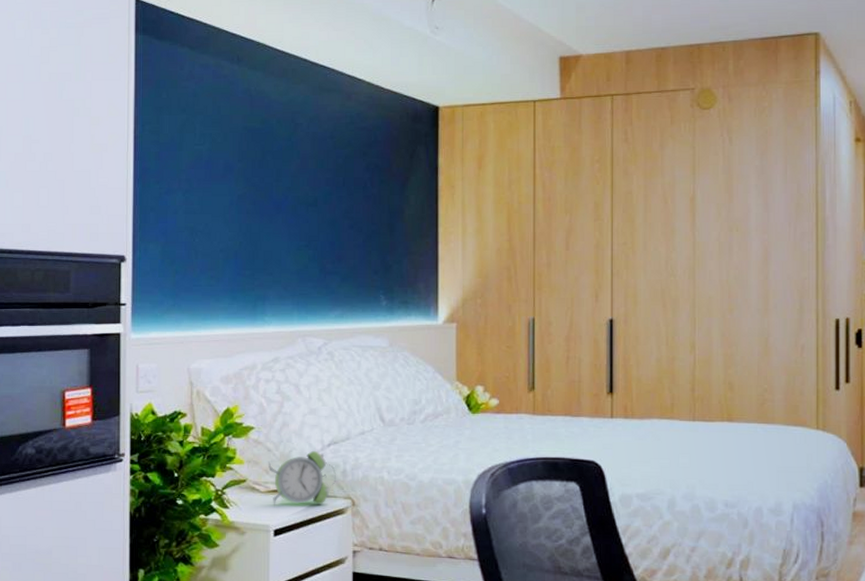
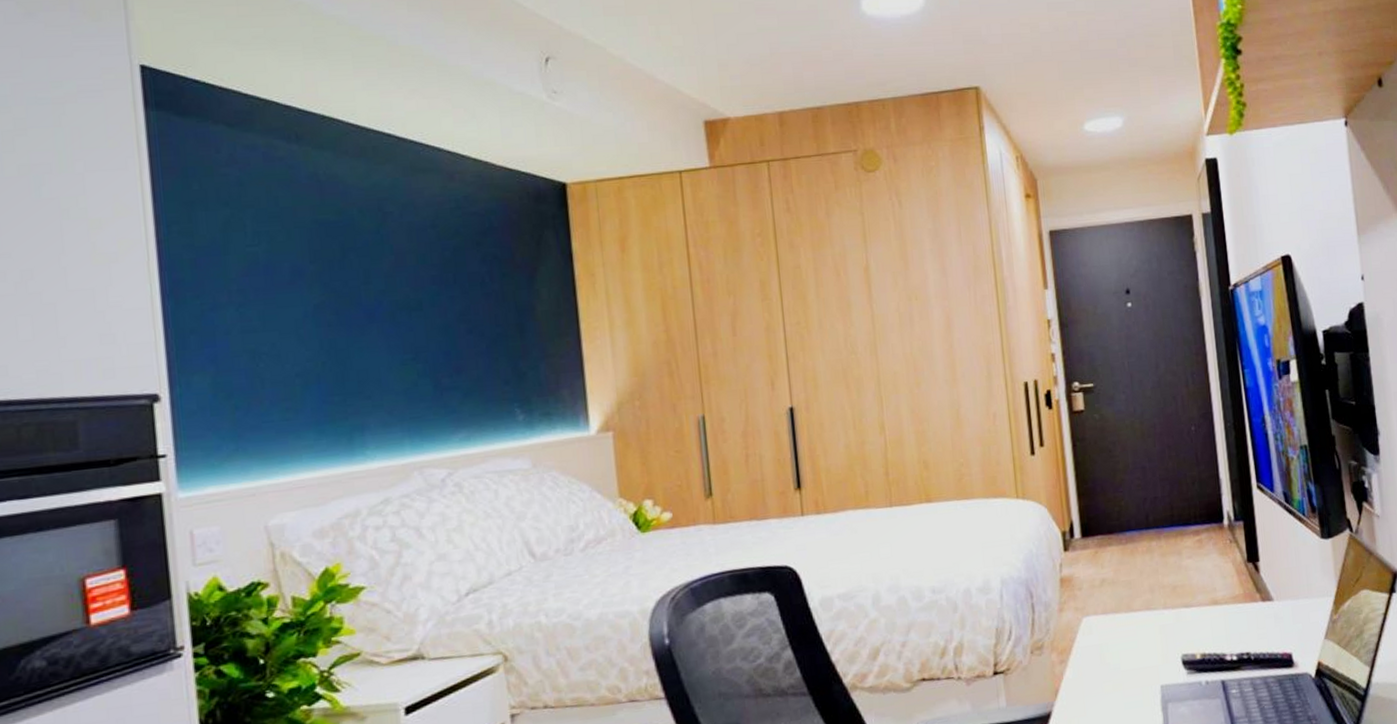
alarm clock: present [269,450,336,508] -> none [389,603,480,681]

